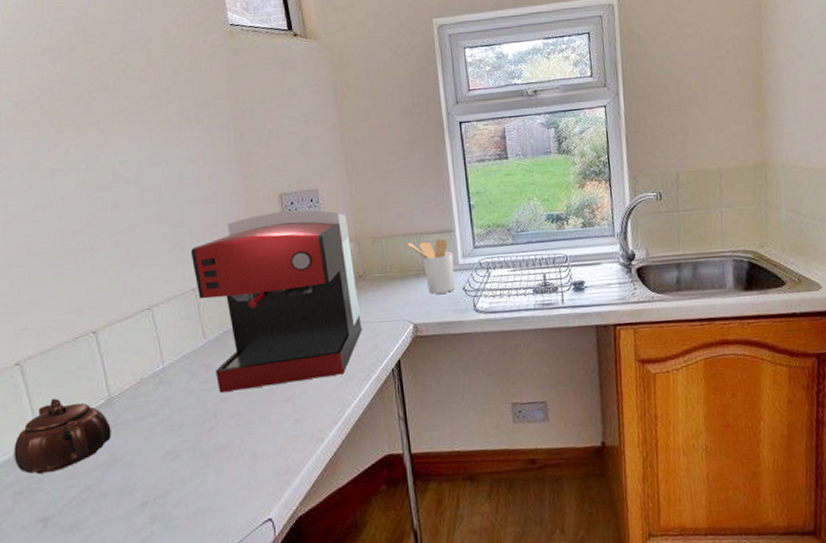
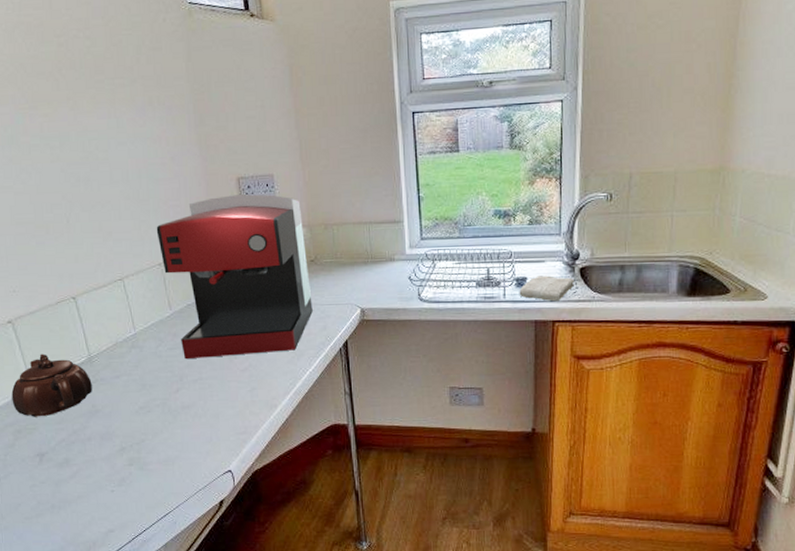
utensil holder: present [407,238,455,294] -> none [357,228,401,281]
washcloth: none [577,278,633,305] -> present [519,275,575,302]

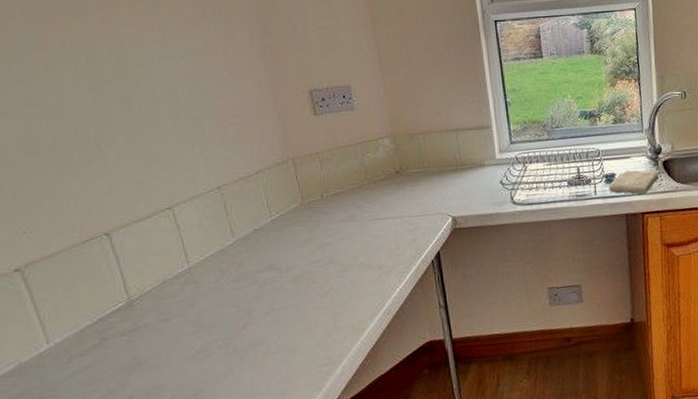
teapot: present [11,353,92,417] -> none [20,303,133,382]
coffee maker: present [156,194,313,360] -> none [213,106,400,291]

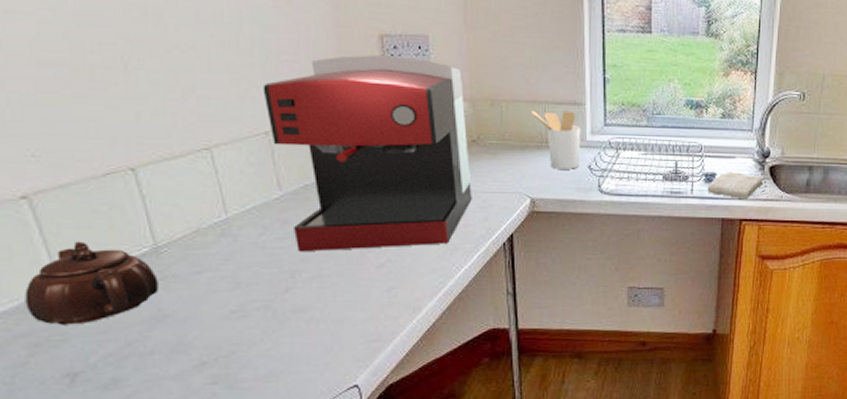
teapot: none [20,303,133,382] -> present [25,241,158,325]
coffee maker: none [213,106,400,291] -> present [262,55,472,253]
utensil holder: none [444,134,492,188] -> present [530,109,581,169]

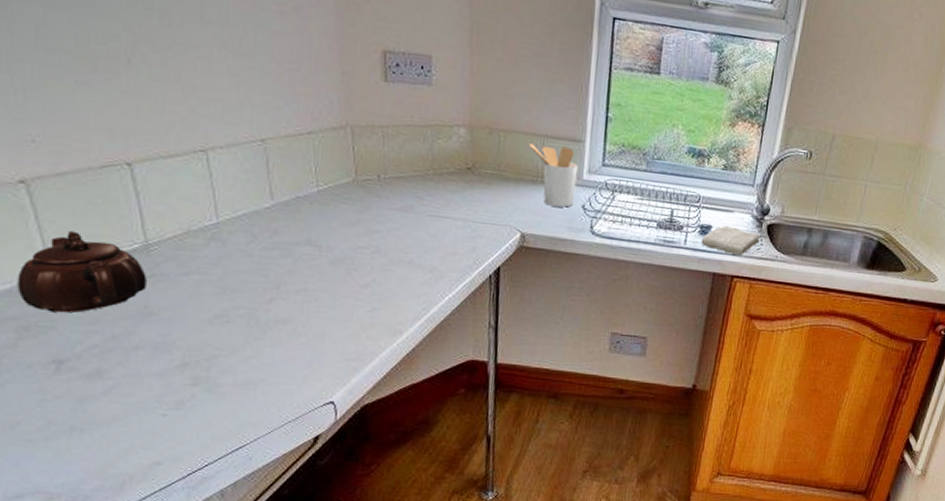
coffee maker: present [262,55,472,253] -> none [262,69,463,270]

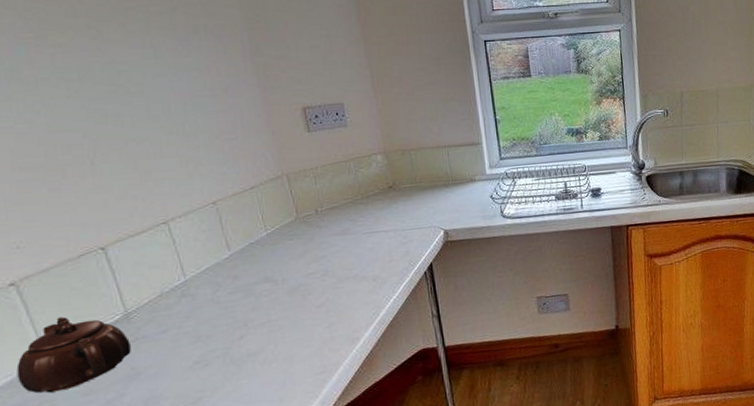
utensil holder: present [528,142,578,208] -> none [436,151,483,202]
washcloth: present [701,226,761,256] -> none [594,185,643,208]

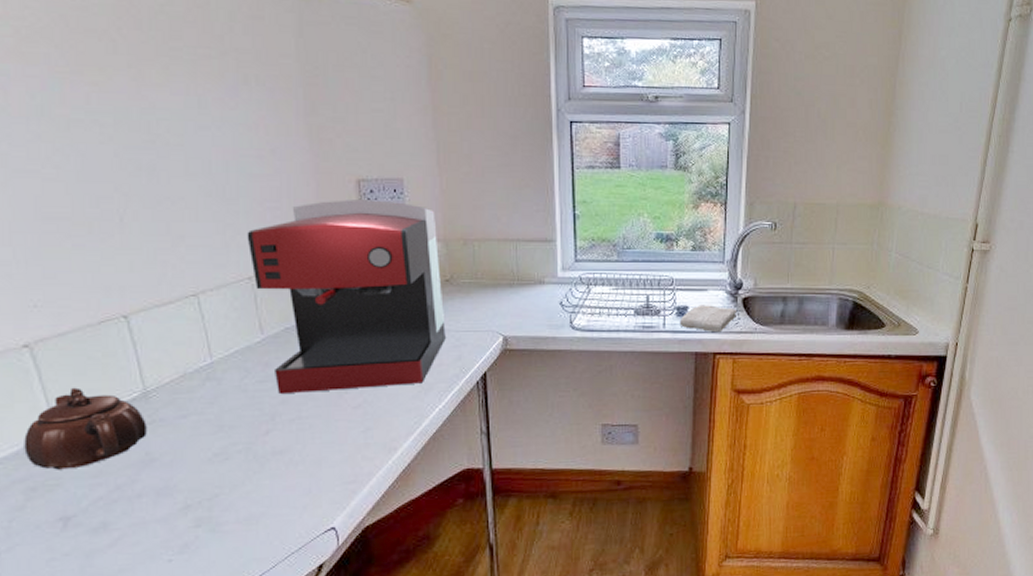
coffee maker: none [208,123,394,303] -> present [247,199,446,395]
washcloth: none [594,185,643,208] -> present [679,305,738,333]

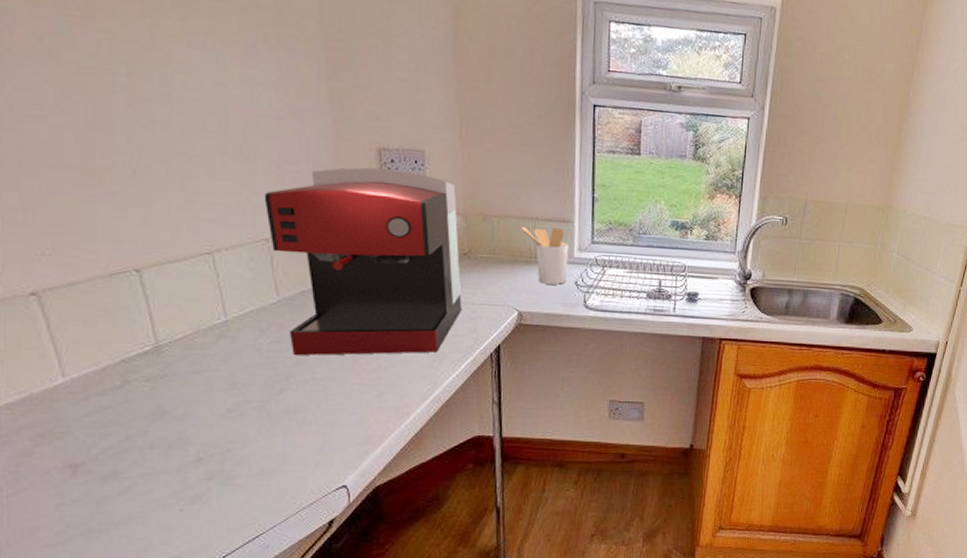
teapot: present [24,387,147,470] -> none [32,338,159,418]
utensil holder: none [502,248,552,306] -> present [521,225,569,285]
washcloth: present [679,305,738,333] -> none [689,292,745,320]

